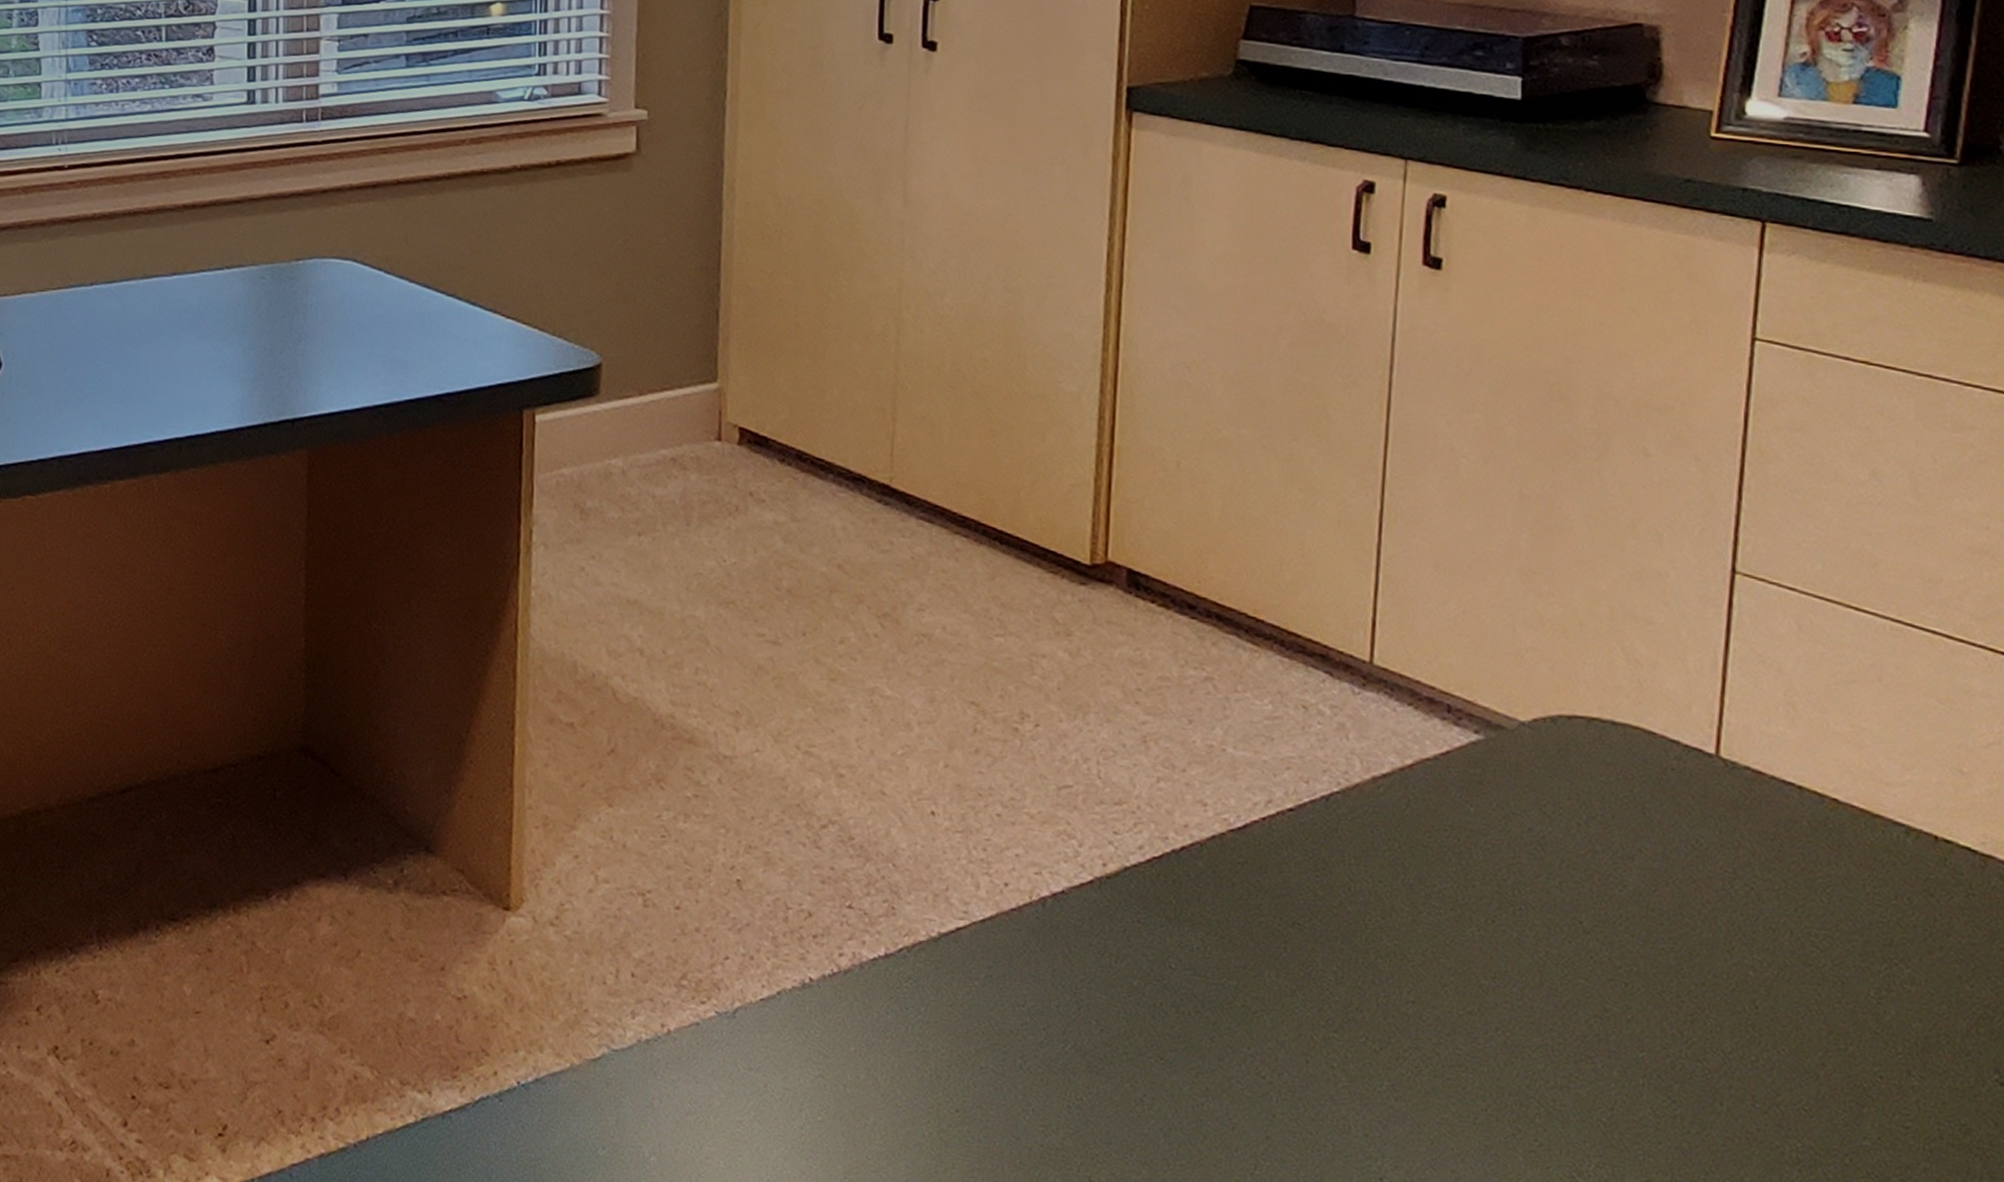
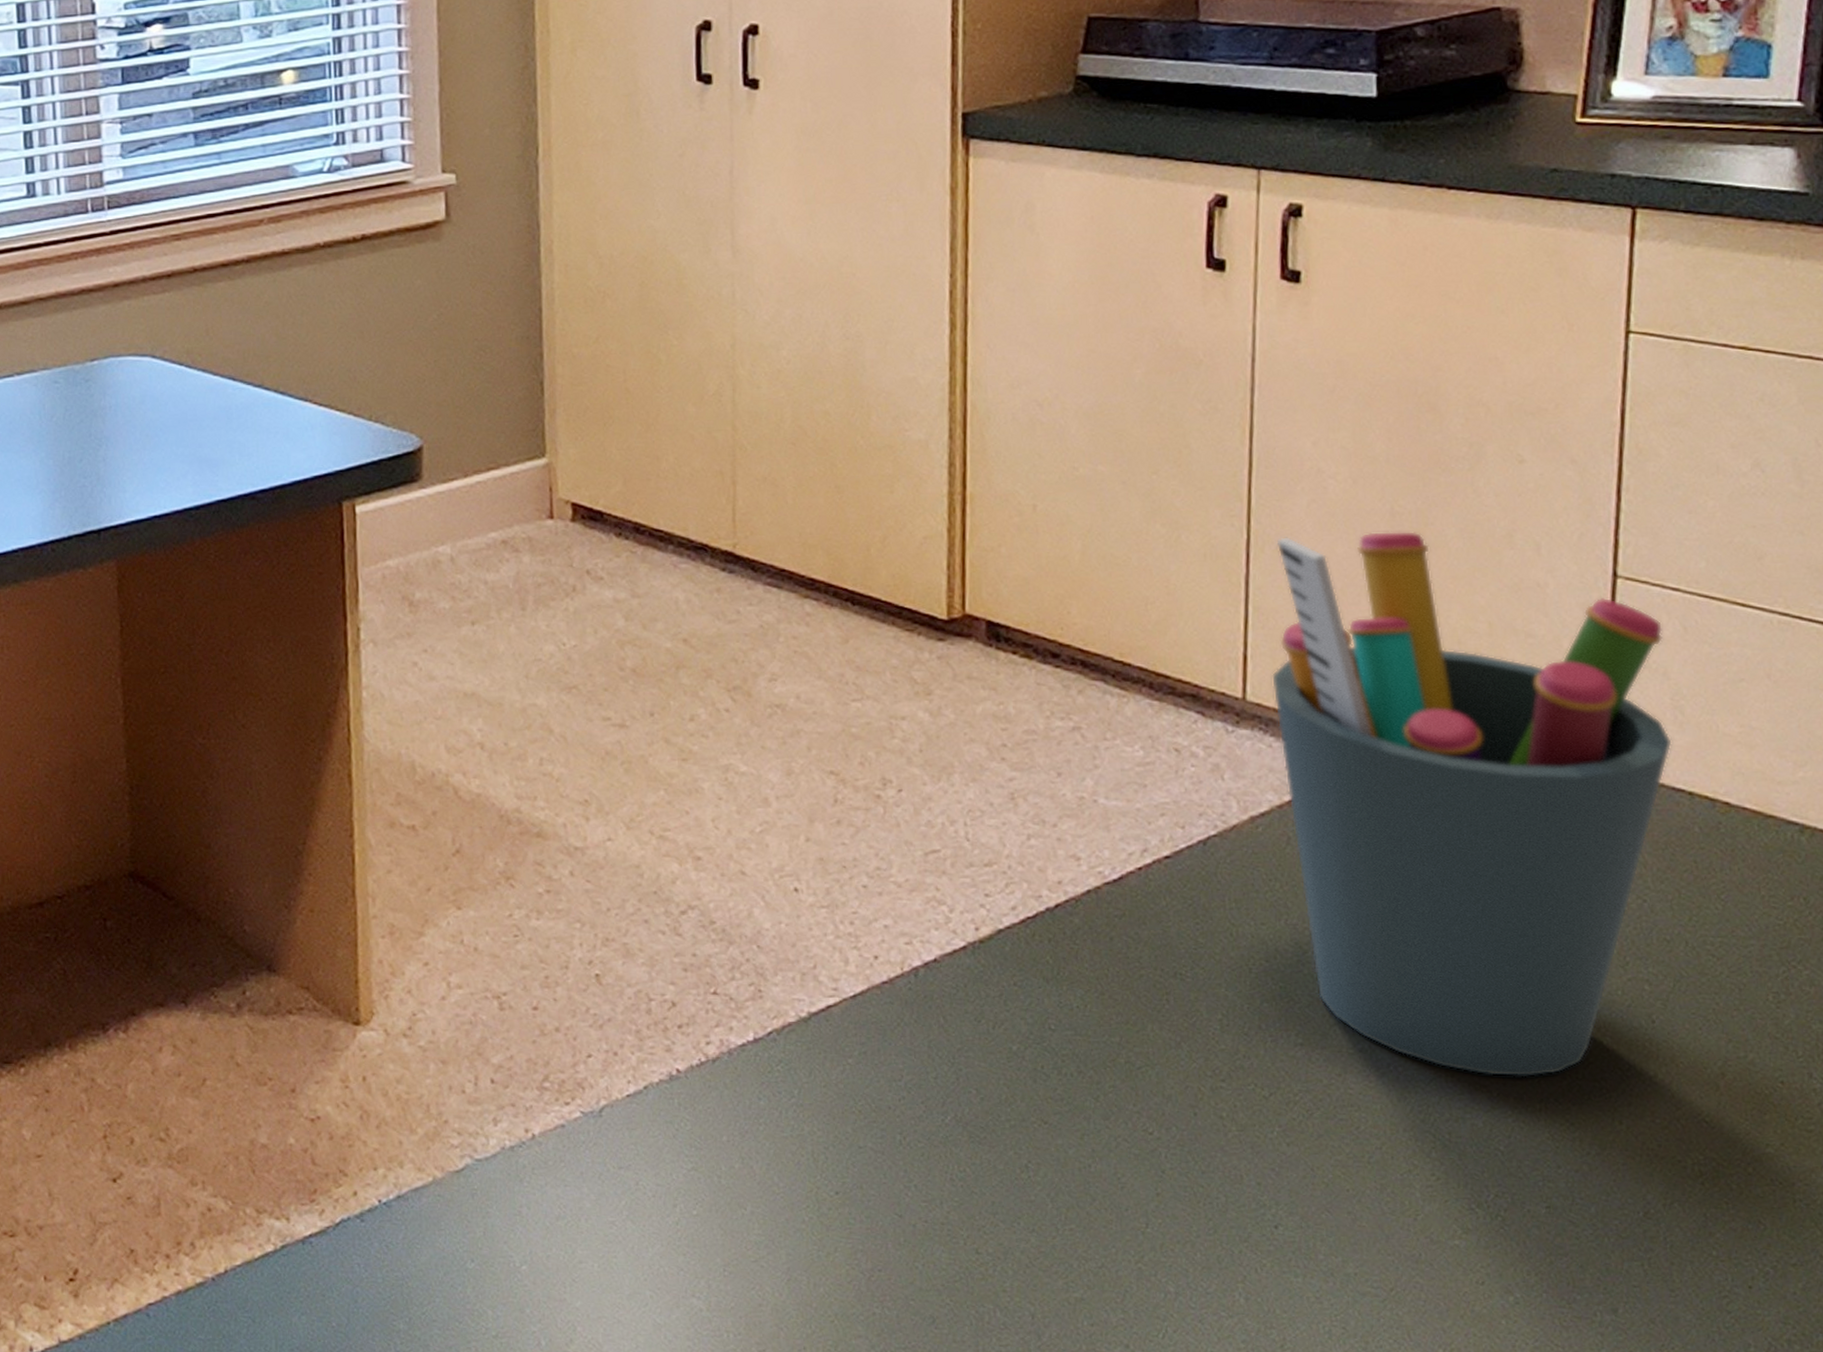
pen holder: none [1398,509,1784,1053] -> present [1271,530,1672,1078]

